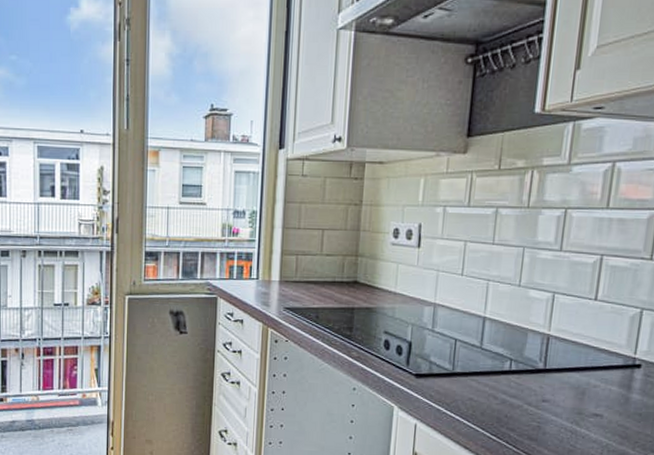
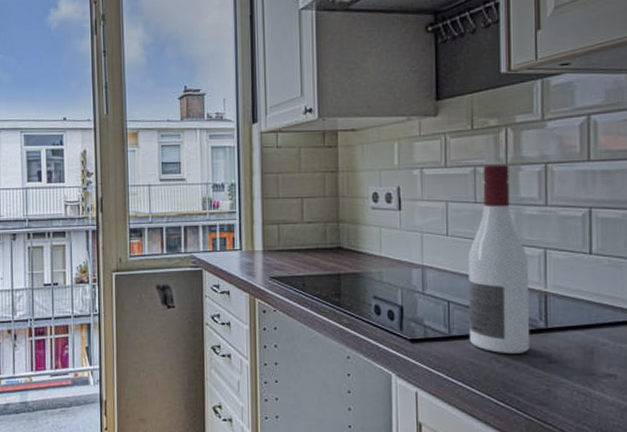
wine bottle: none [471,207,537,392] -> present [468,165,530,355]

